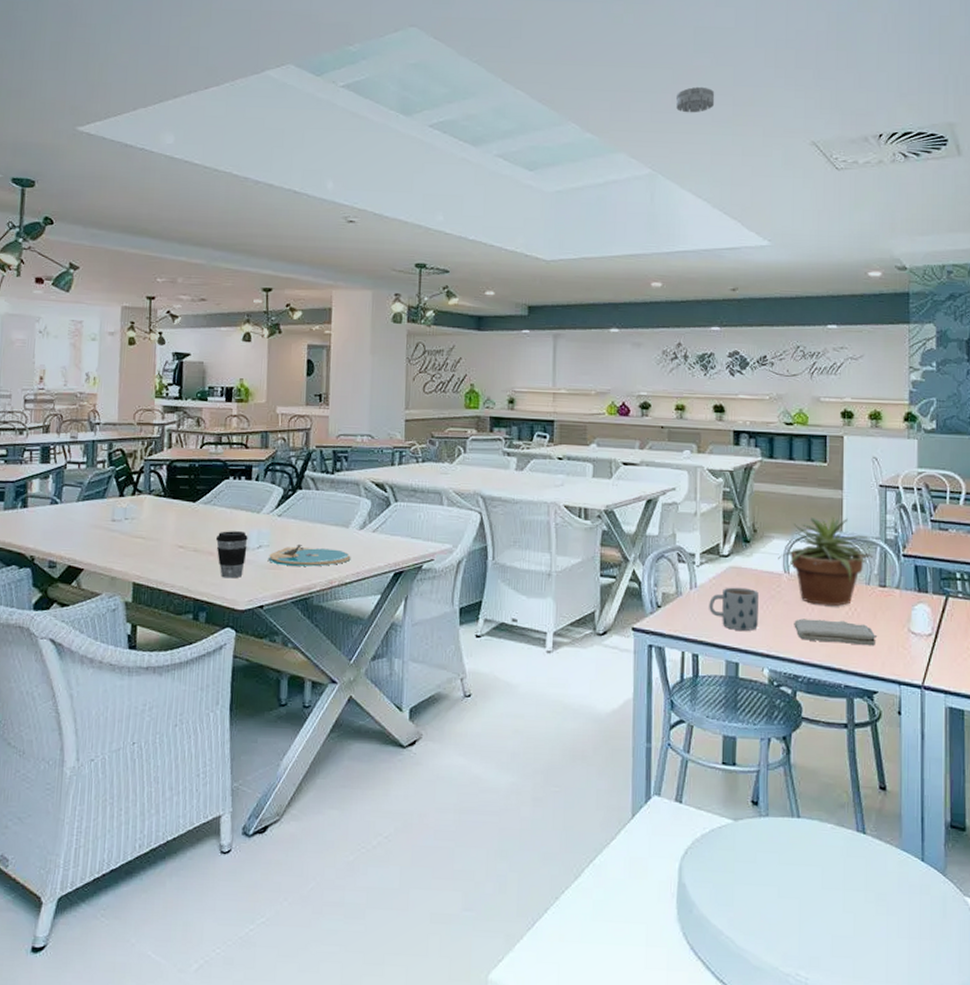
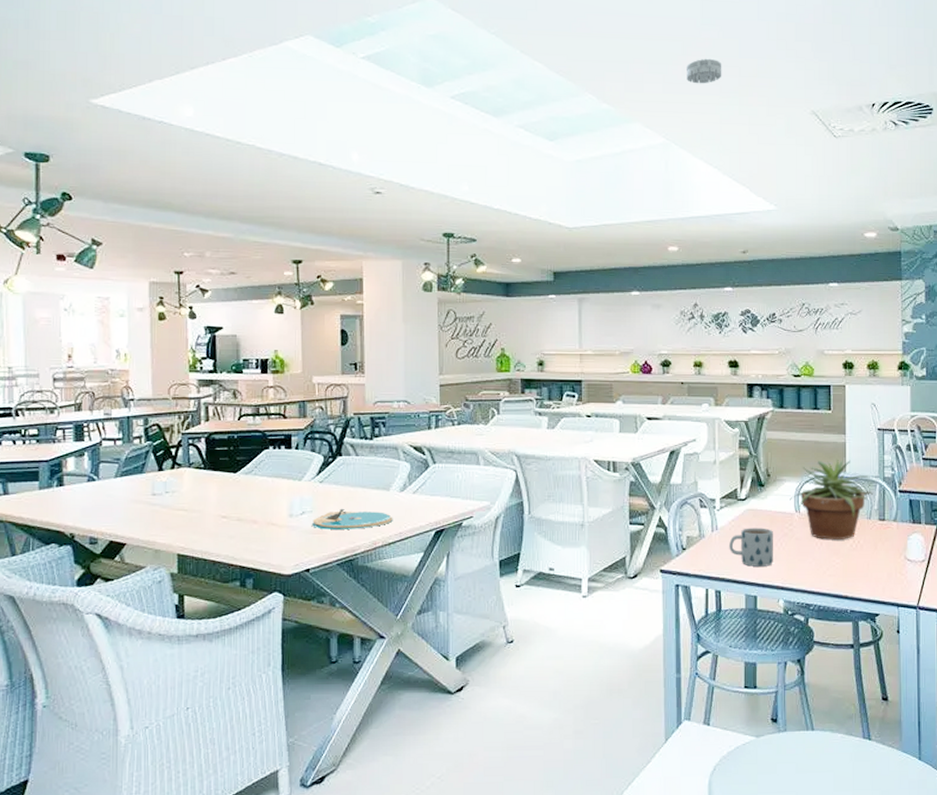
coffee cup: present [215,531,248,579] -> none [258,499,291,545]
washcloth: present [794,618,878,646] -> none [805,552,879,574]

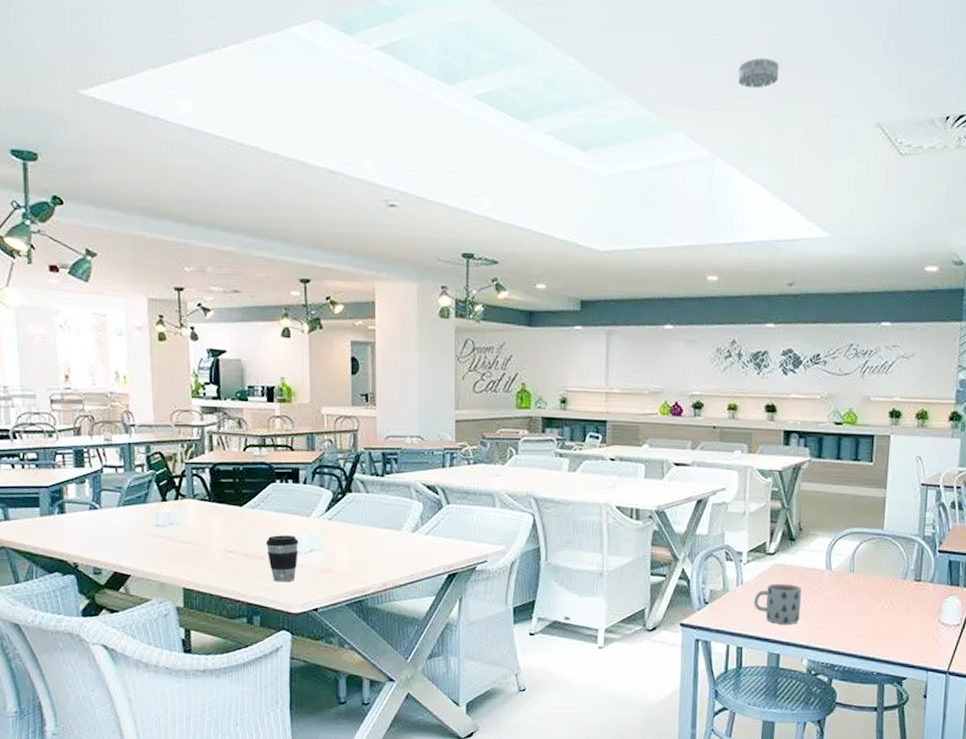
coffee cup: none [258,499,291,545] -> present [265,535,299,582]
plate: present [312,509,393,529] -> none [321,548,404,570]
potted plant: present [790,460,874,541] -> none [821,515,912,600]

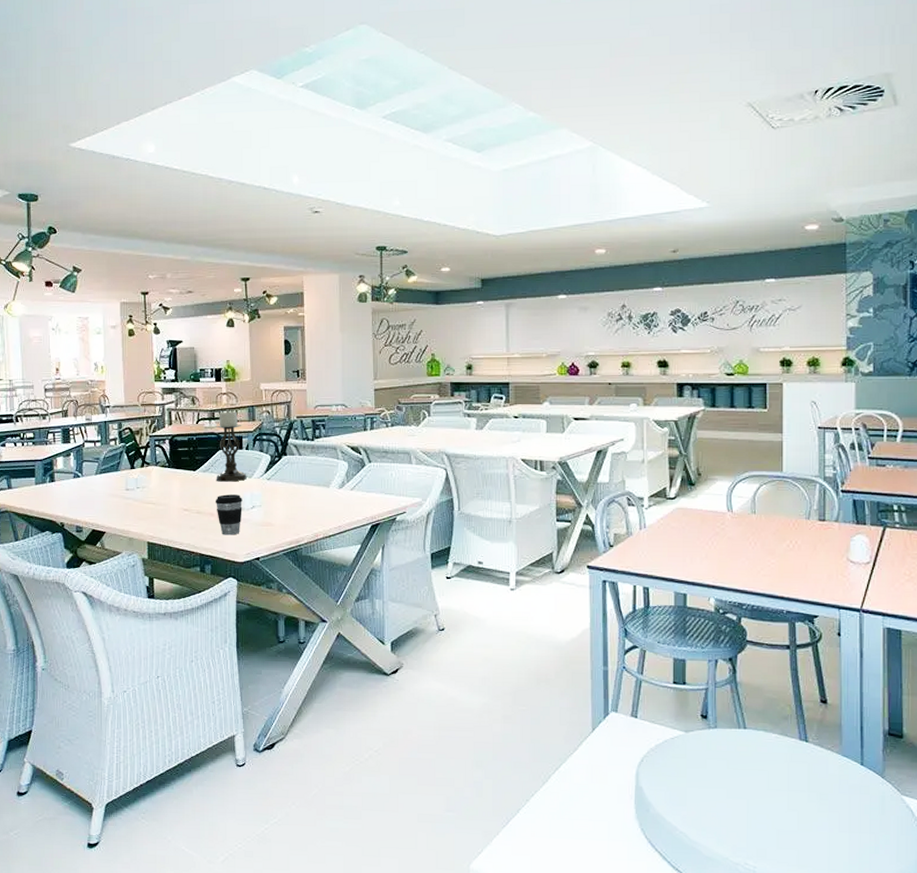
candle holder: none [266,435,304,521] -> present [216,409,247,482]
smoke detector: present [738,57,780,89] -> none [615,58,652,85]
mug: present [754,583,801,624] -> none [658,526,704,565]

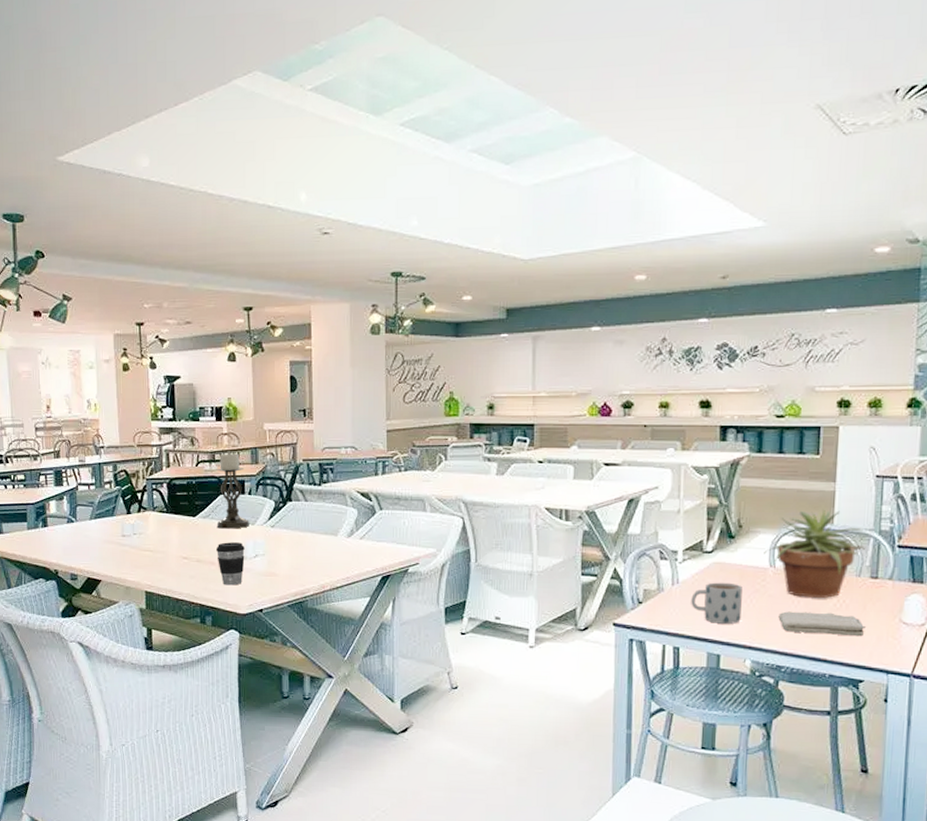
mug: none [658,526,704,565] -> present [691,582,742,624]
potted plant: none [722,459,813,540] -> present [764,510,866,599]
washcloth: none [738,552,818,575] -> present [778,611,867,637]

